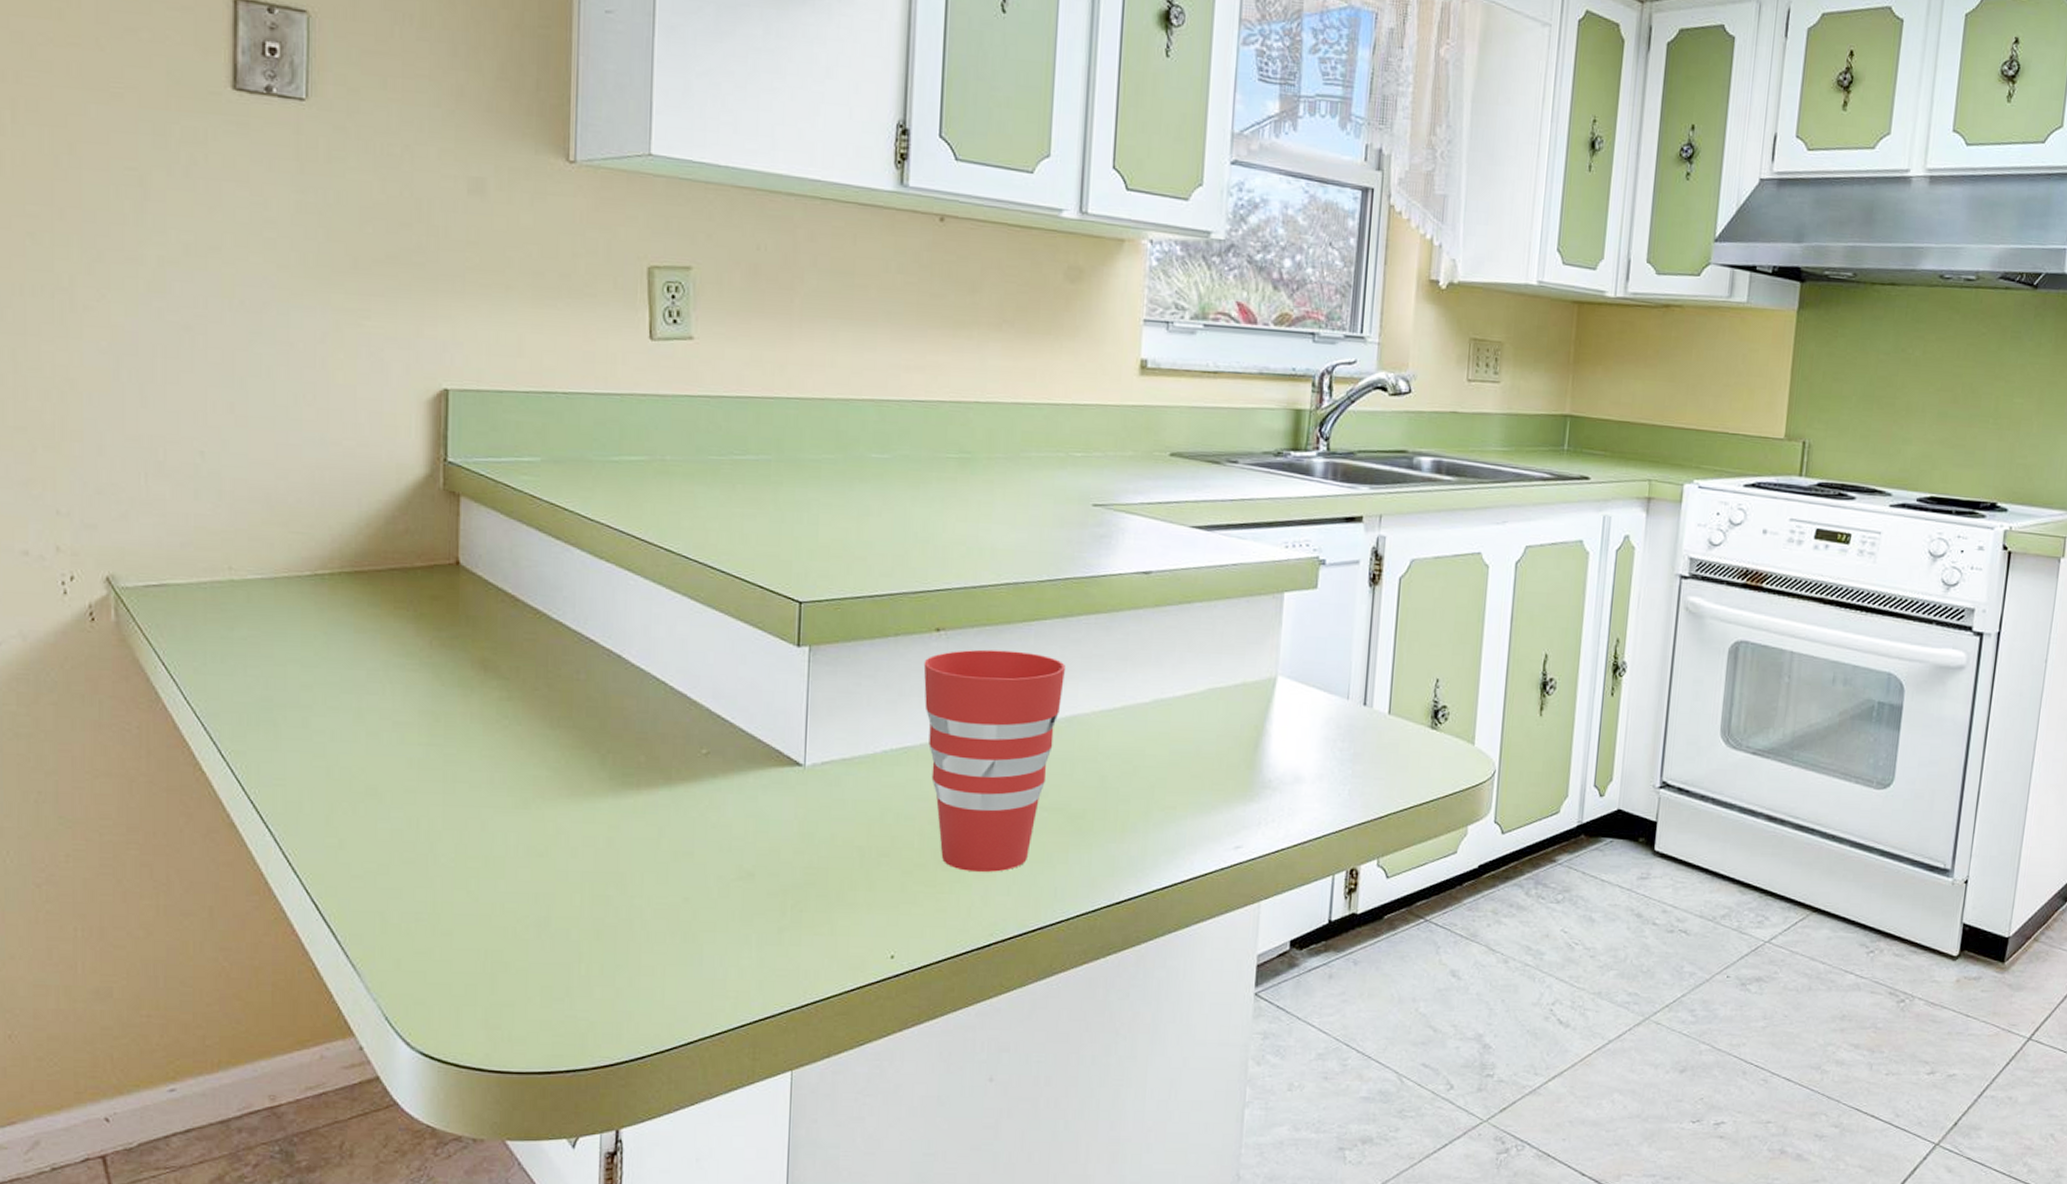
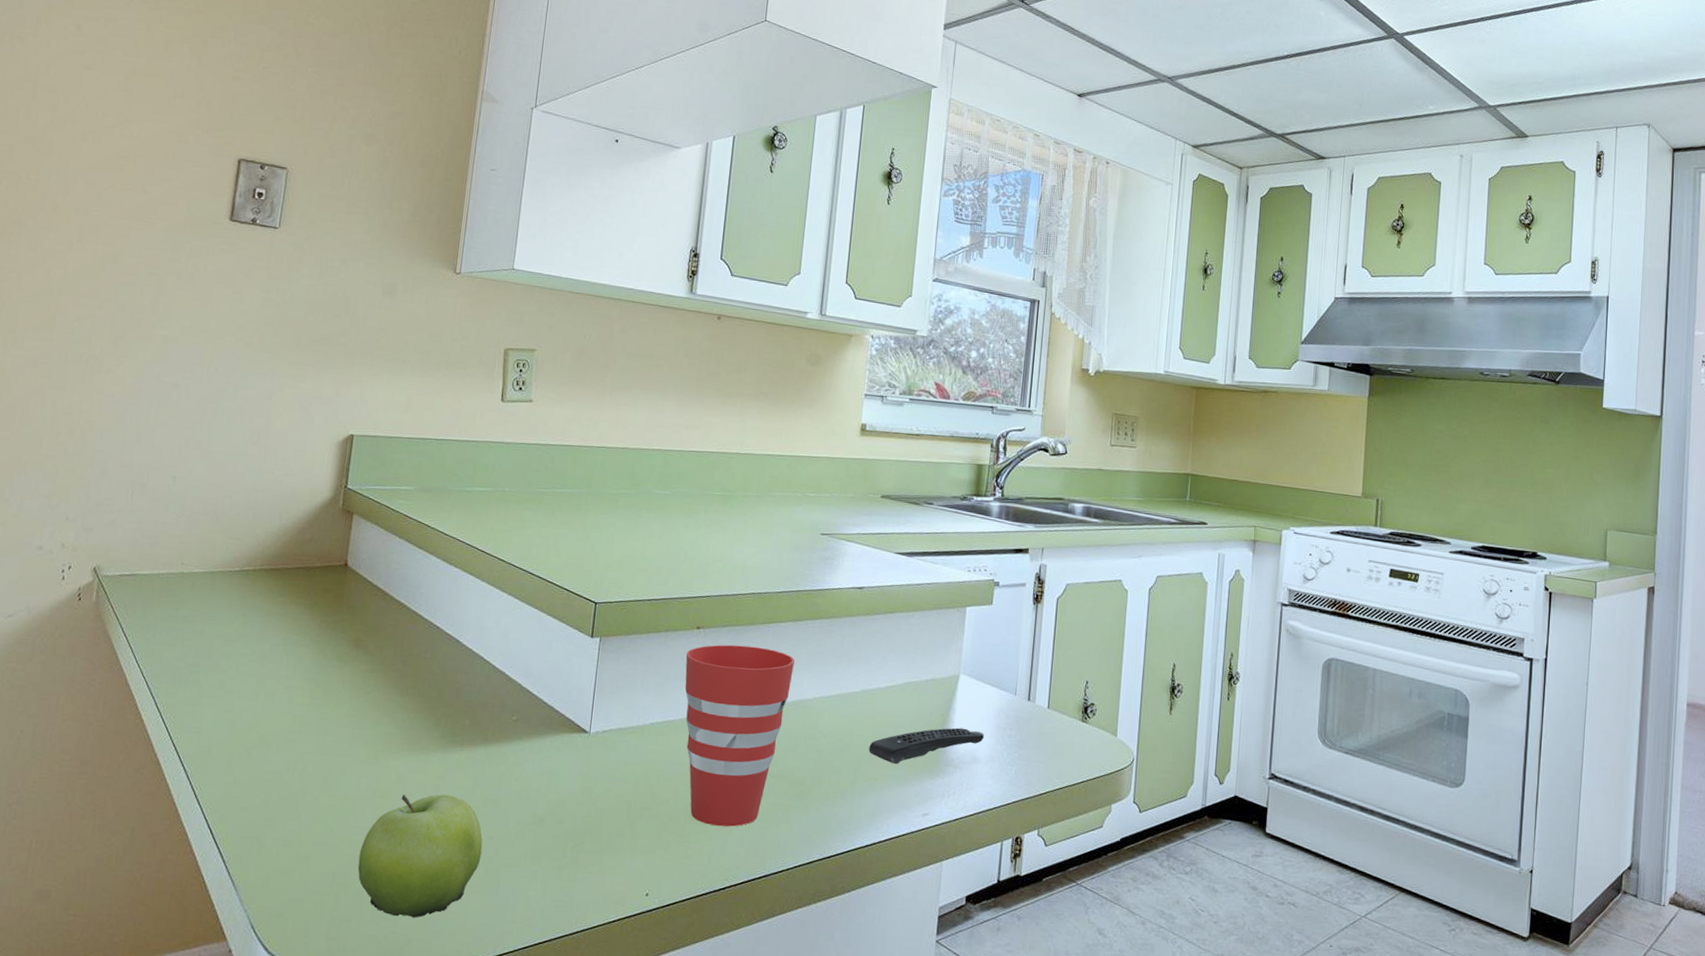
fruit: none [516,848,677,998] -> present [357,794,483,918]
remote control: none [1164,741,1309,789] -> present [869,727,984,765]

